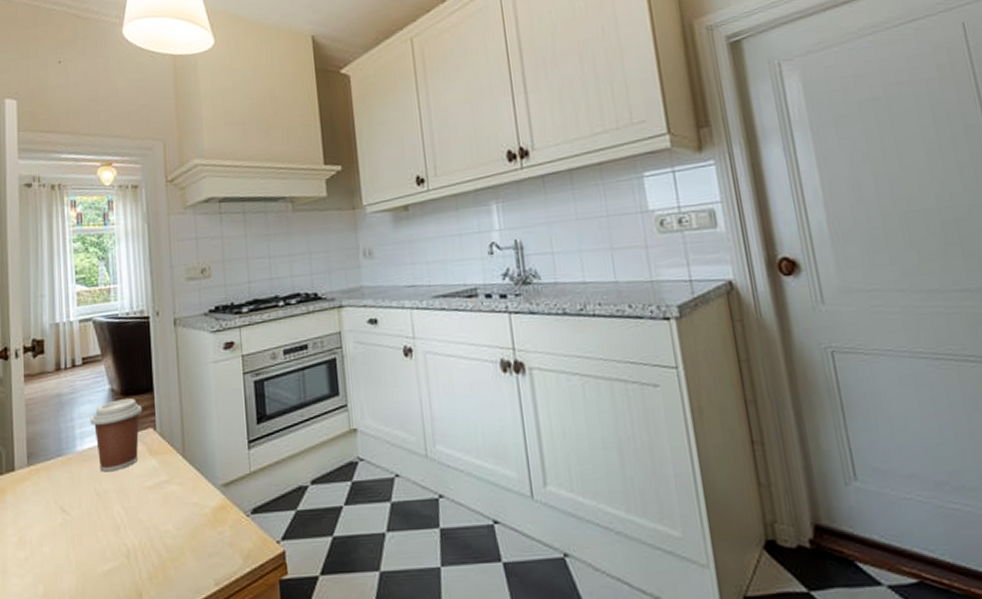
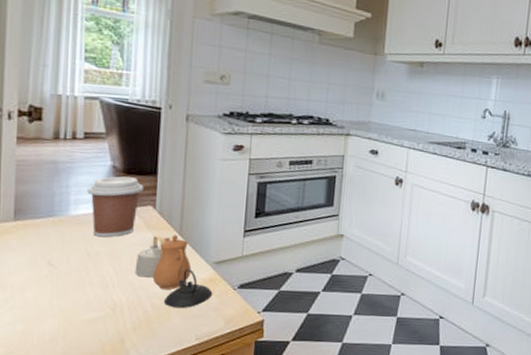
teapot: none [143,458,226,548] -> present [135,235,213,309]

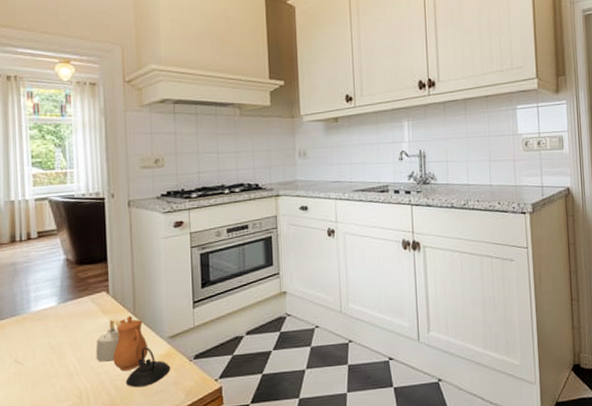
coffee cup: present [87,176,144,238] -> none [45,267,97,329]

